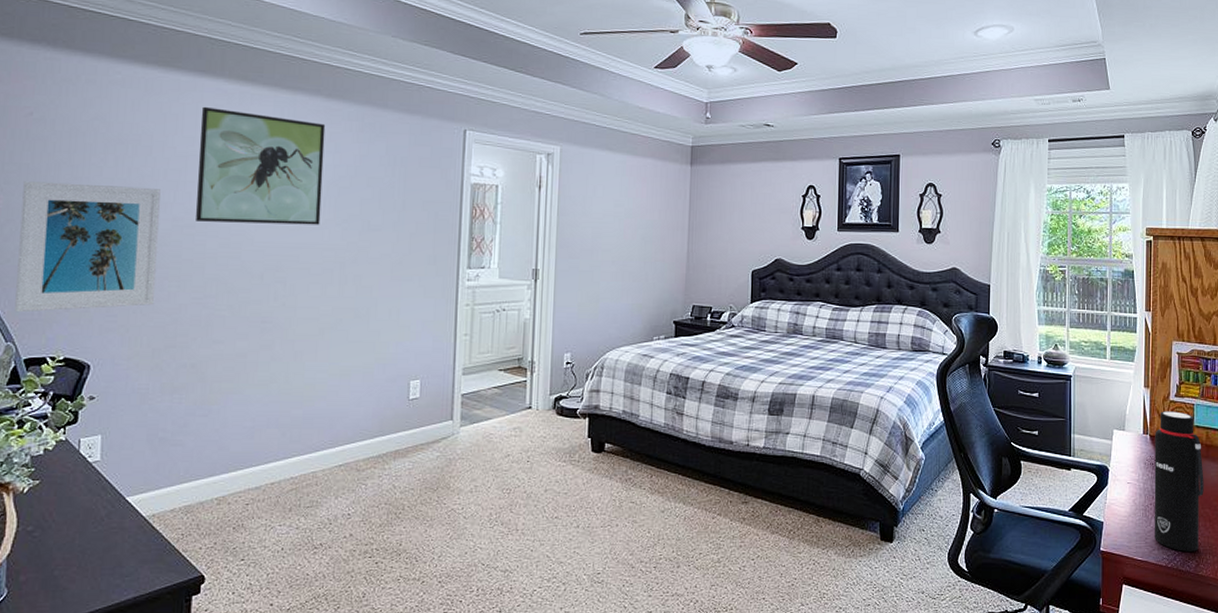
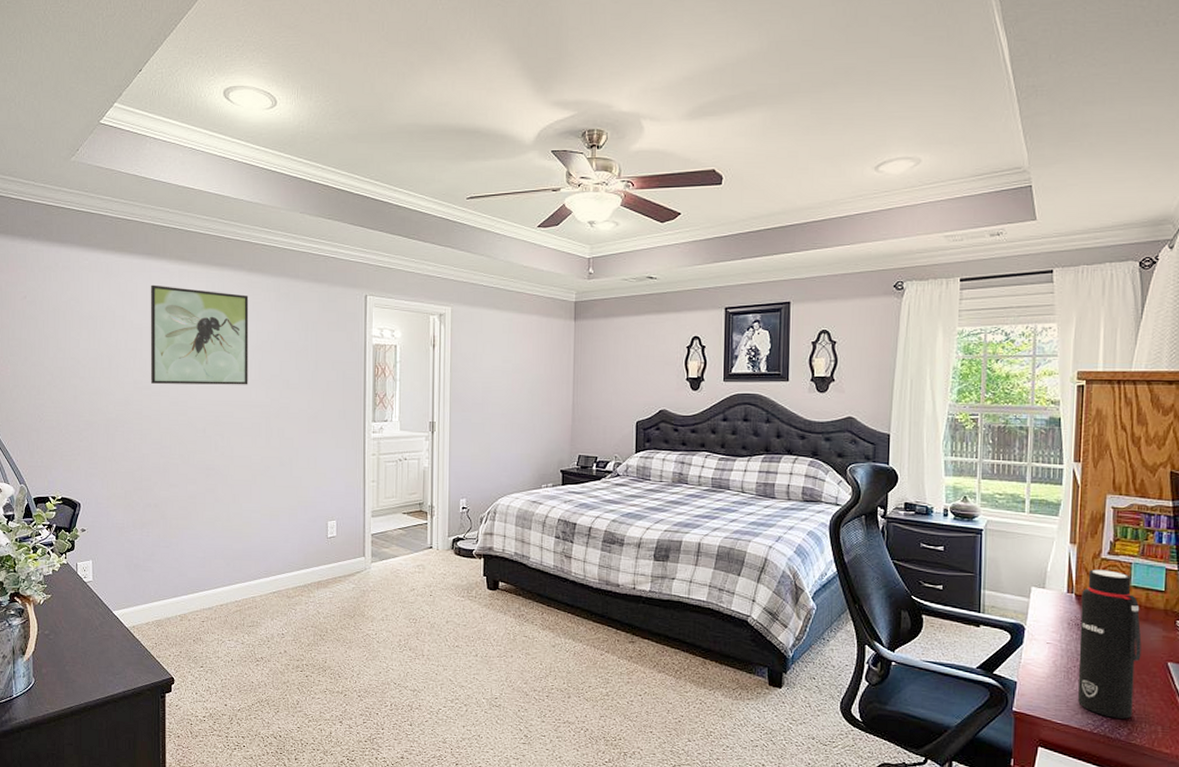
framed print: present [15,181,161,313] -> none [24,353,124,461]

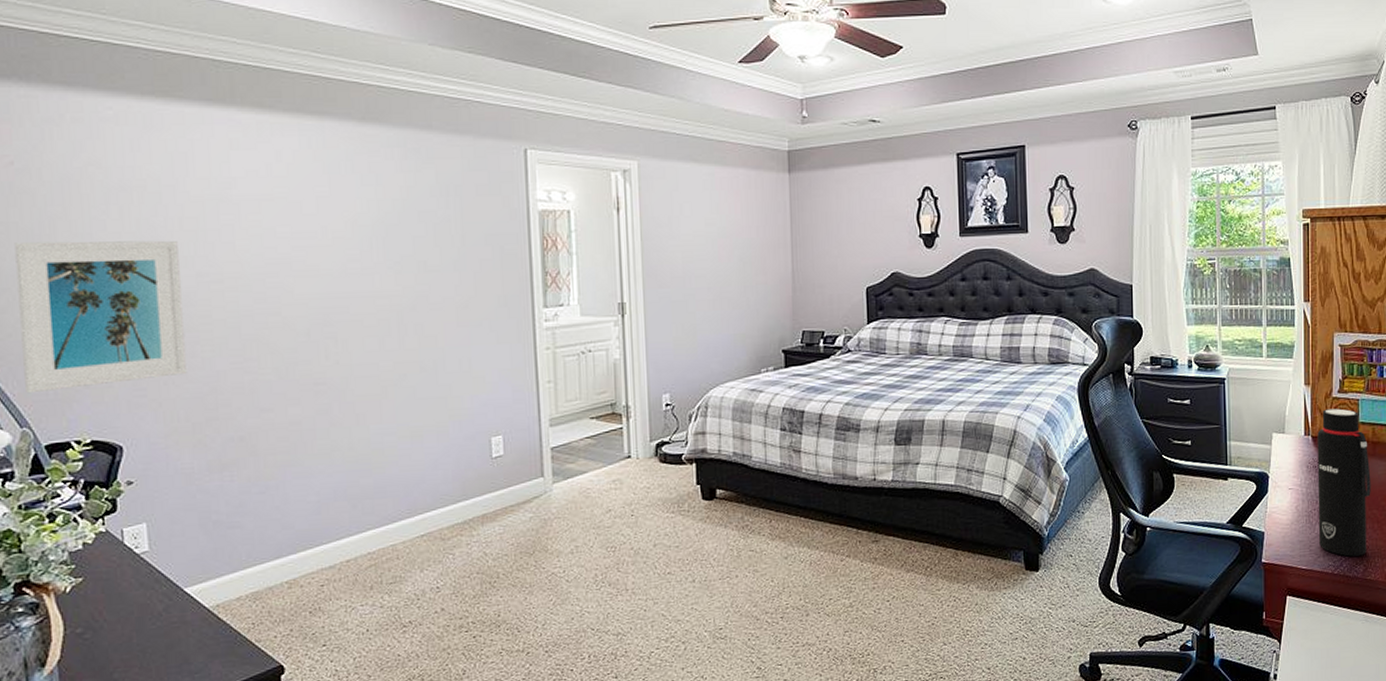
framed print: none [24,353,124,461] -> present [14,240,188,394]
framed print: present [150,284,249,385] -> none [213,141,369,275]

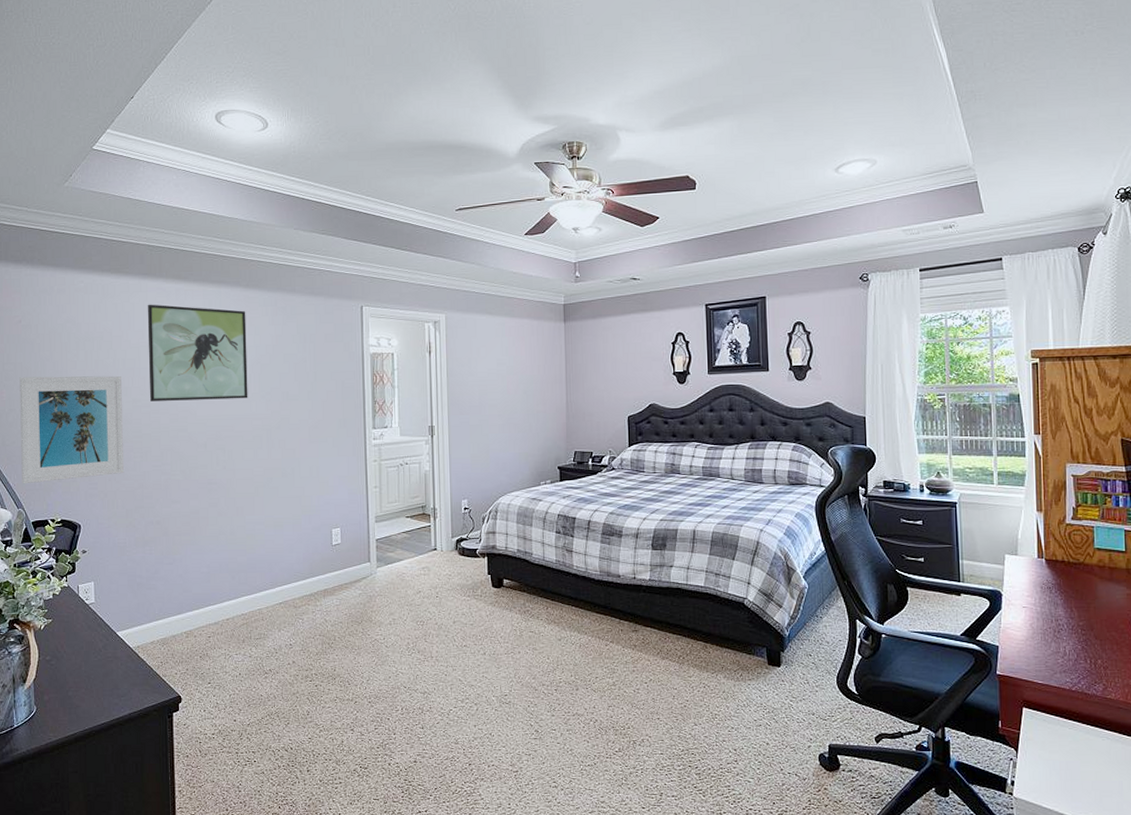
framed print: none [213,141,369,275] -> present [147,304,248,401]
water bottle: present [1317,408,1371,557] -> none [1051,534,1109,675]

